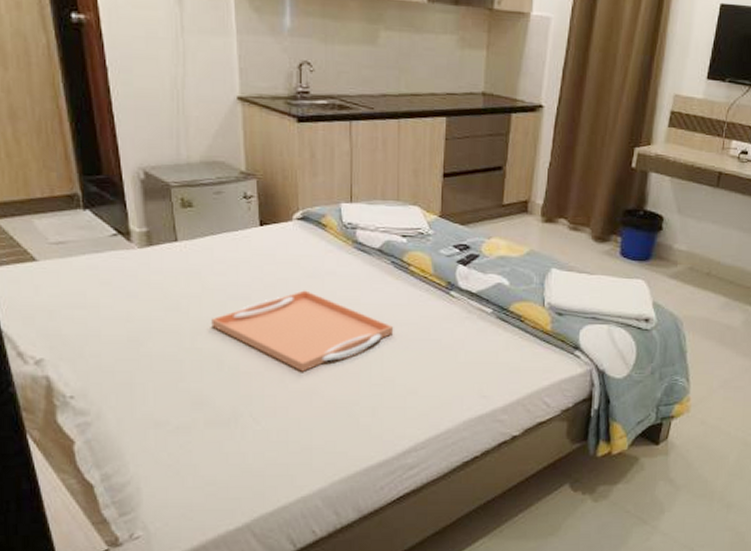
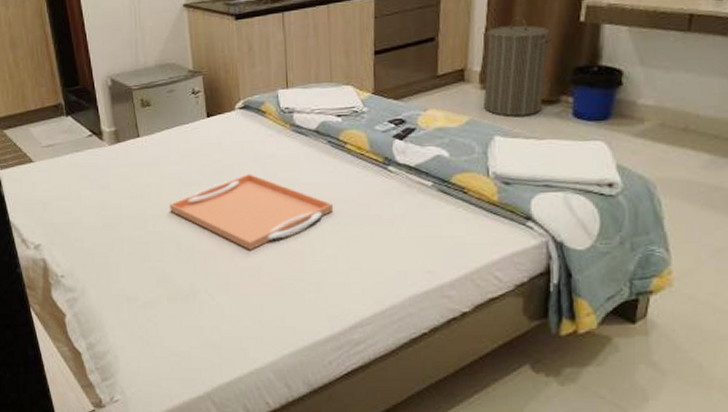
laundry hamper: none [543,156,608,252] -> present [483,17,553,117]

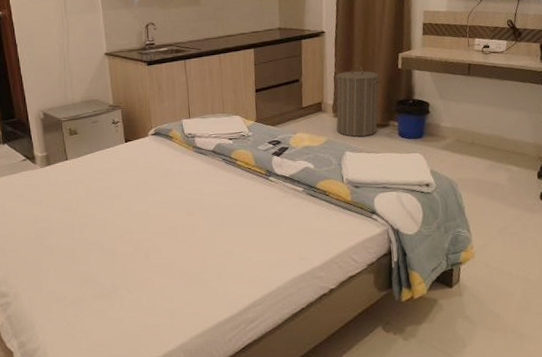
serving tray: present [170,174,334,250] -> none [94,187,229,250]

